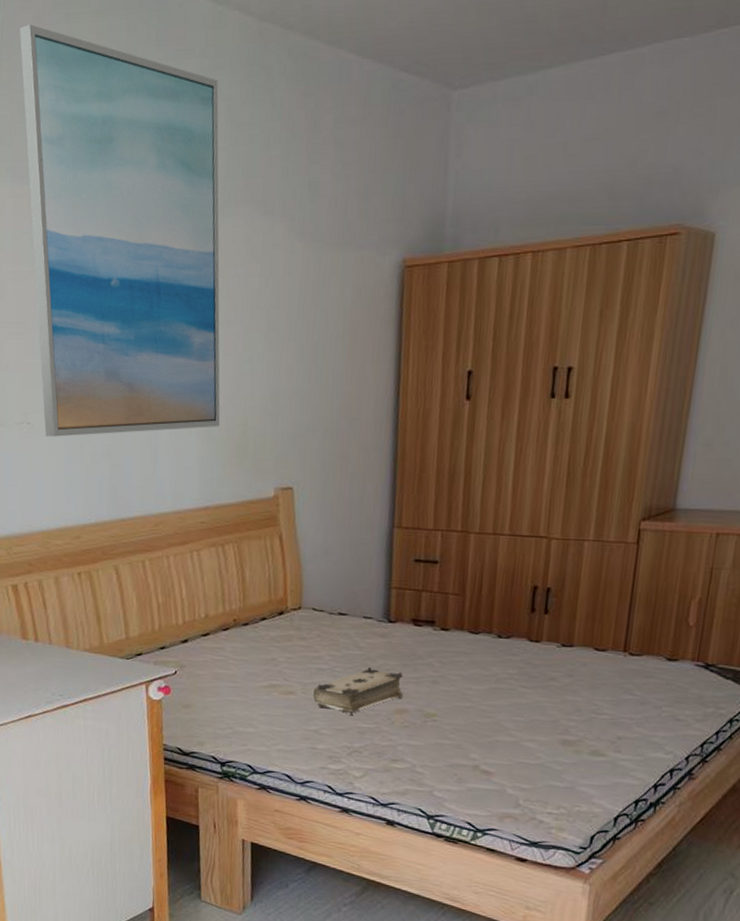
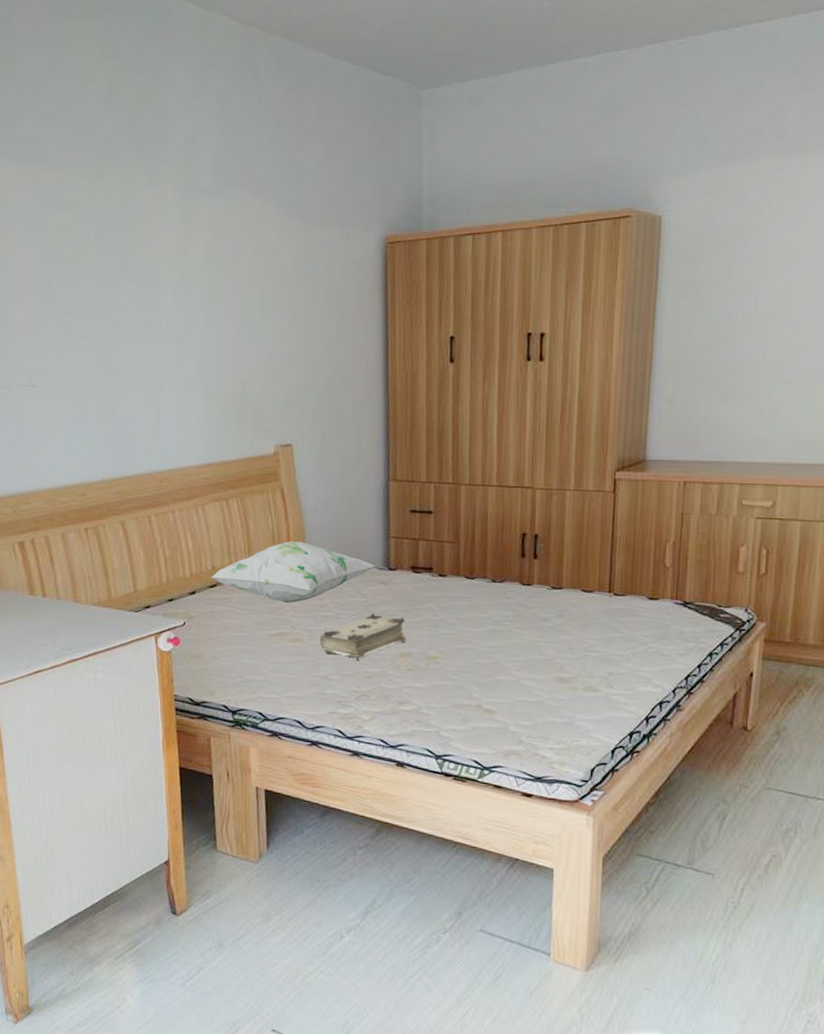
wall art: present [19,24,221,437] -> none [18,21,220,399]
decorative pillow: none [204,590,376,655] -> present [211,541,377,604]

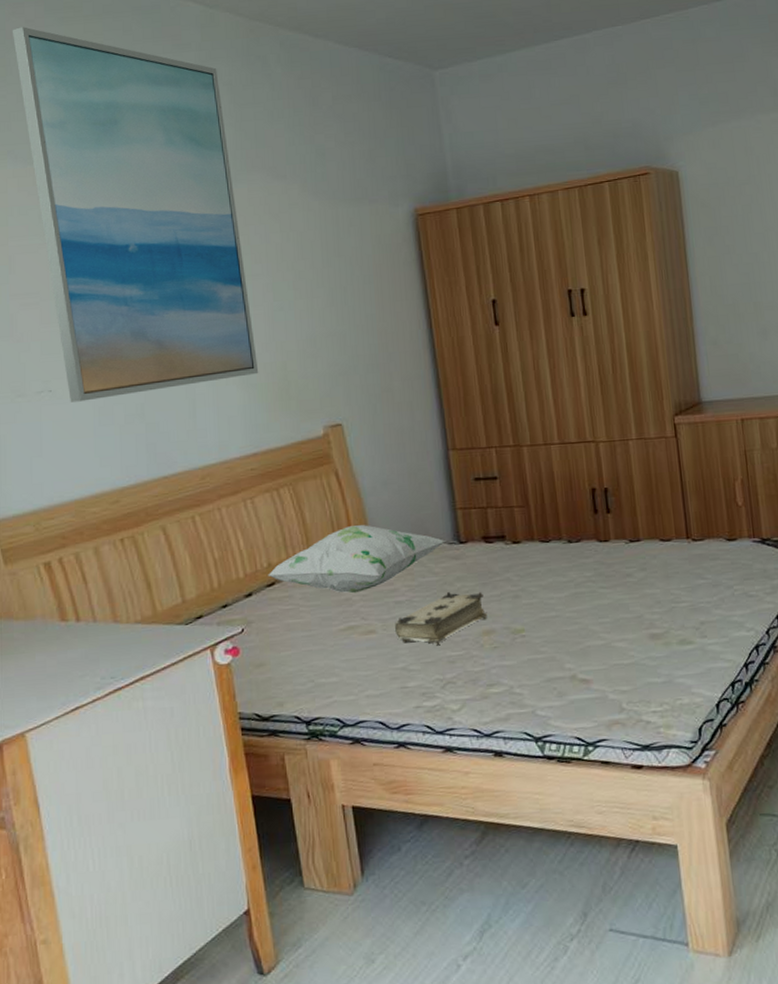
wall art: none [18,21,220,399] -> present [12,27,259,402]

